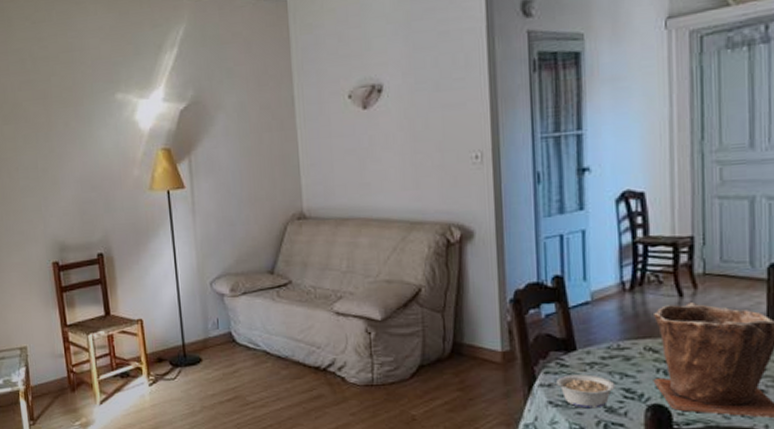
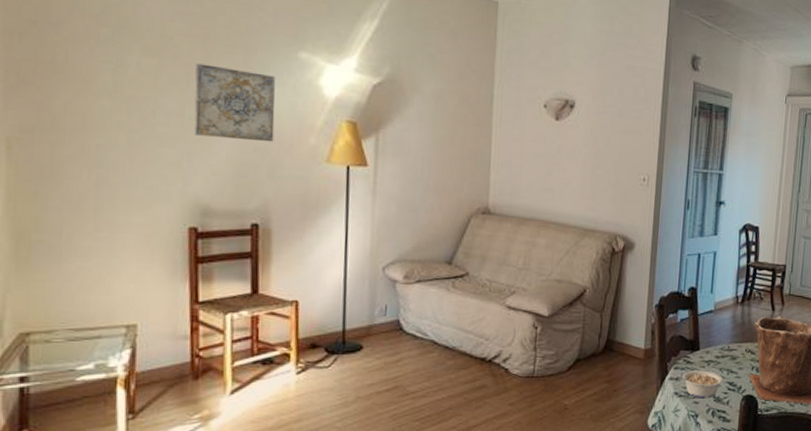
wall art: none [41,119,106,183] -> present [194,63,275,143]

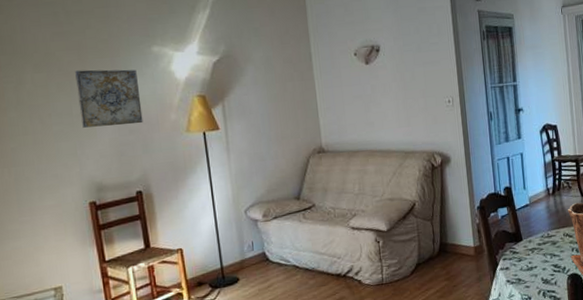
legume: present [676,370,723,399] -> none [506,257,548,283]

